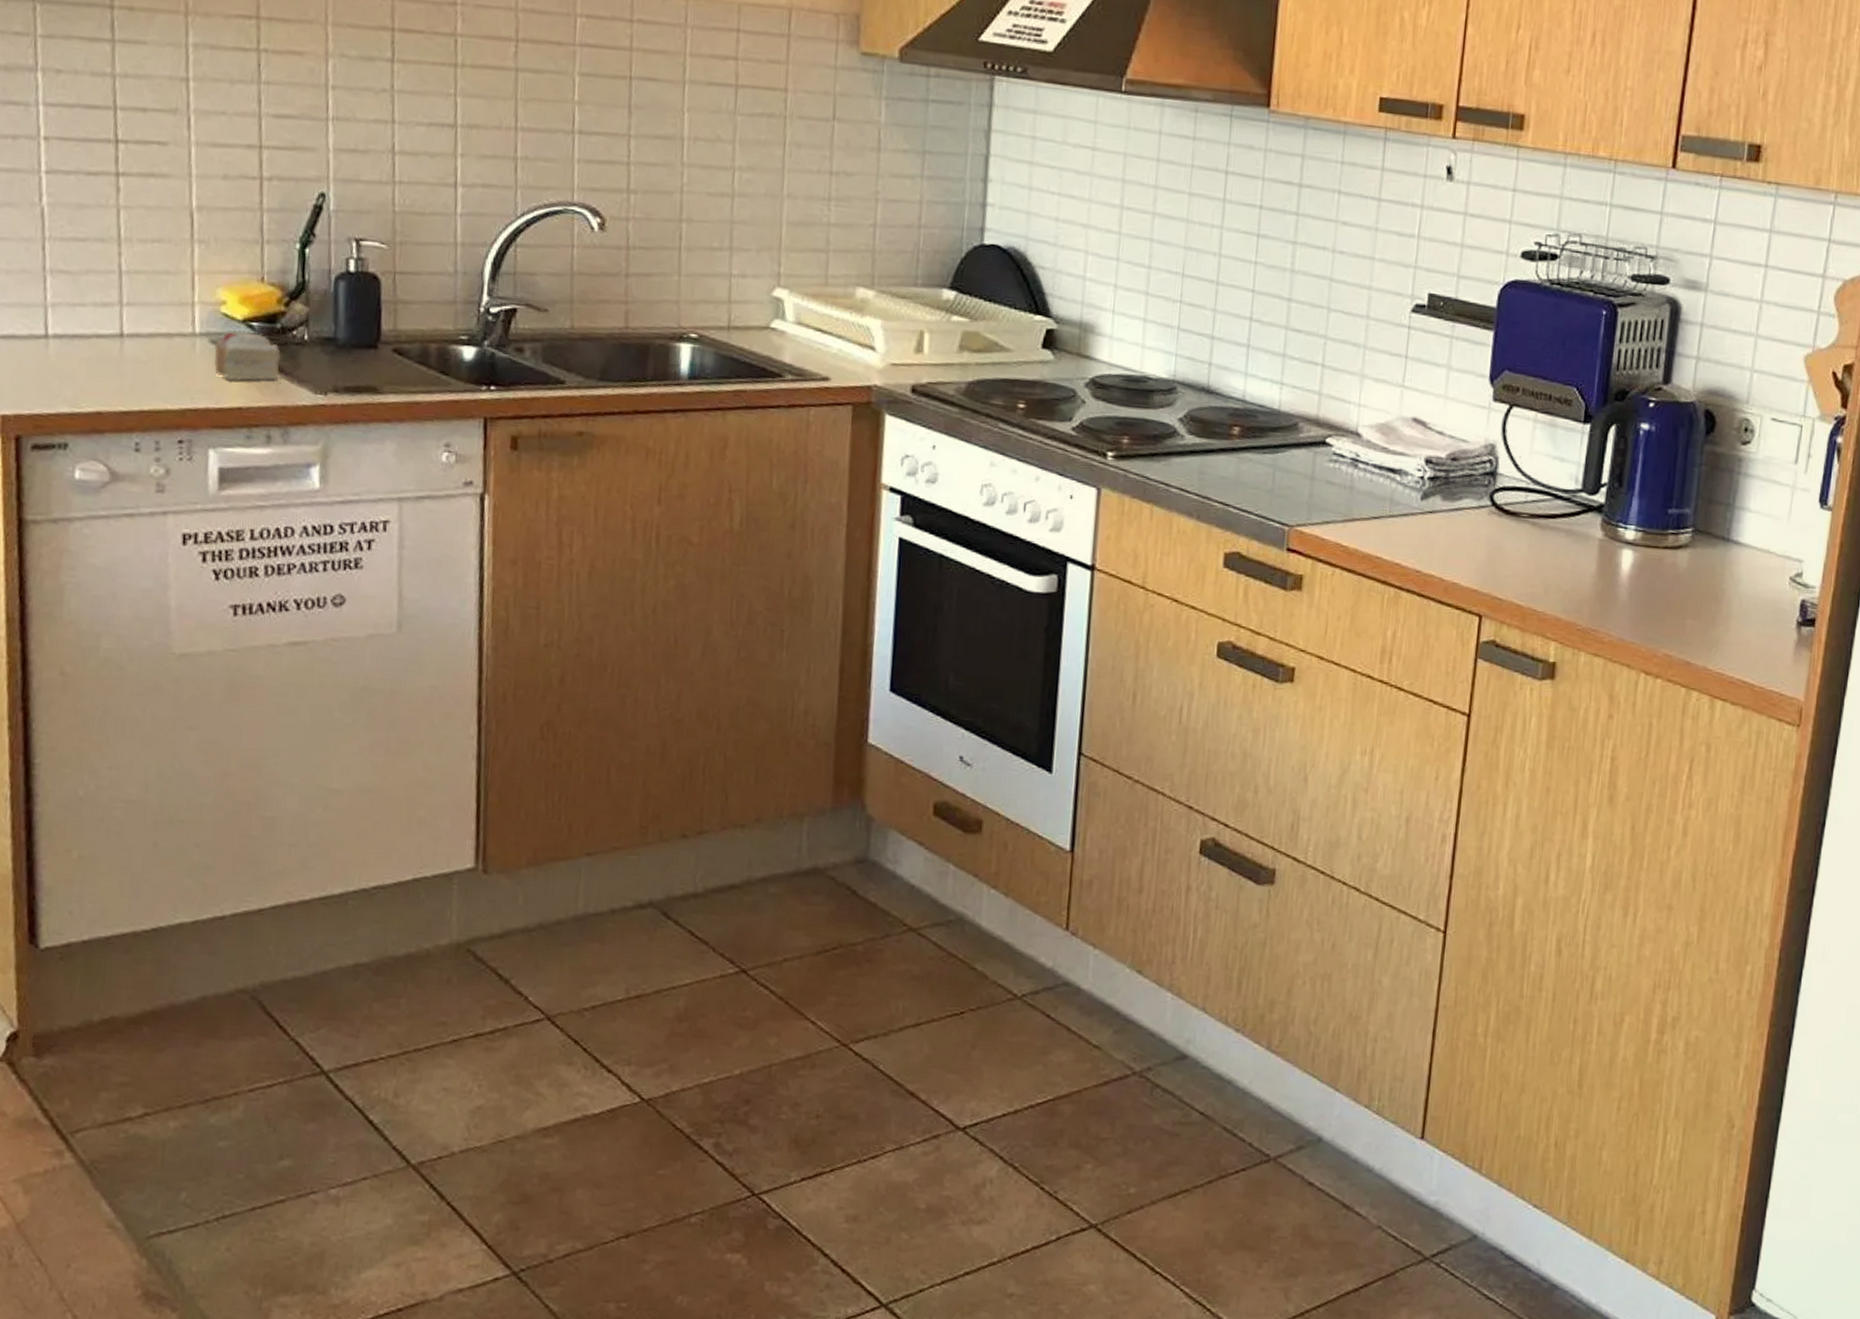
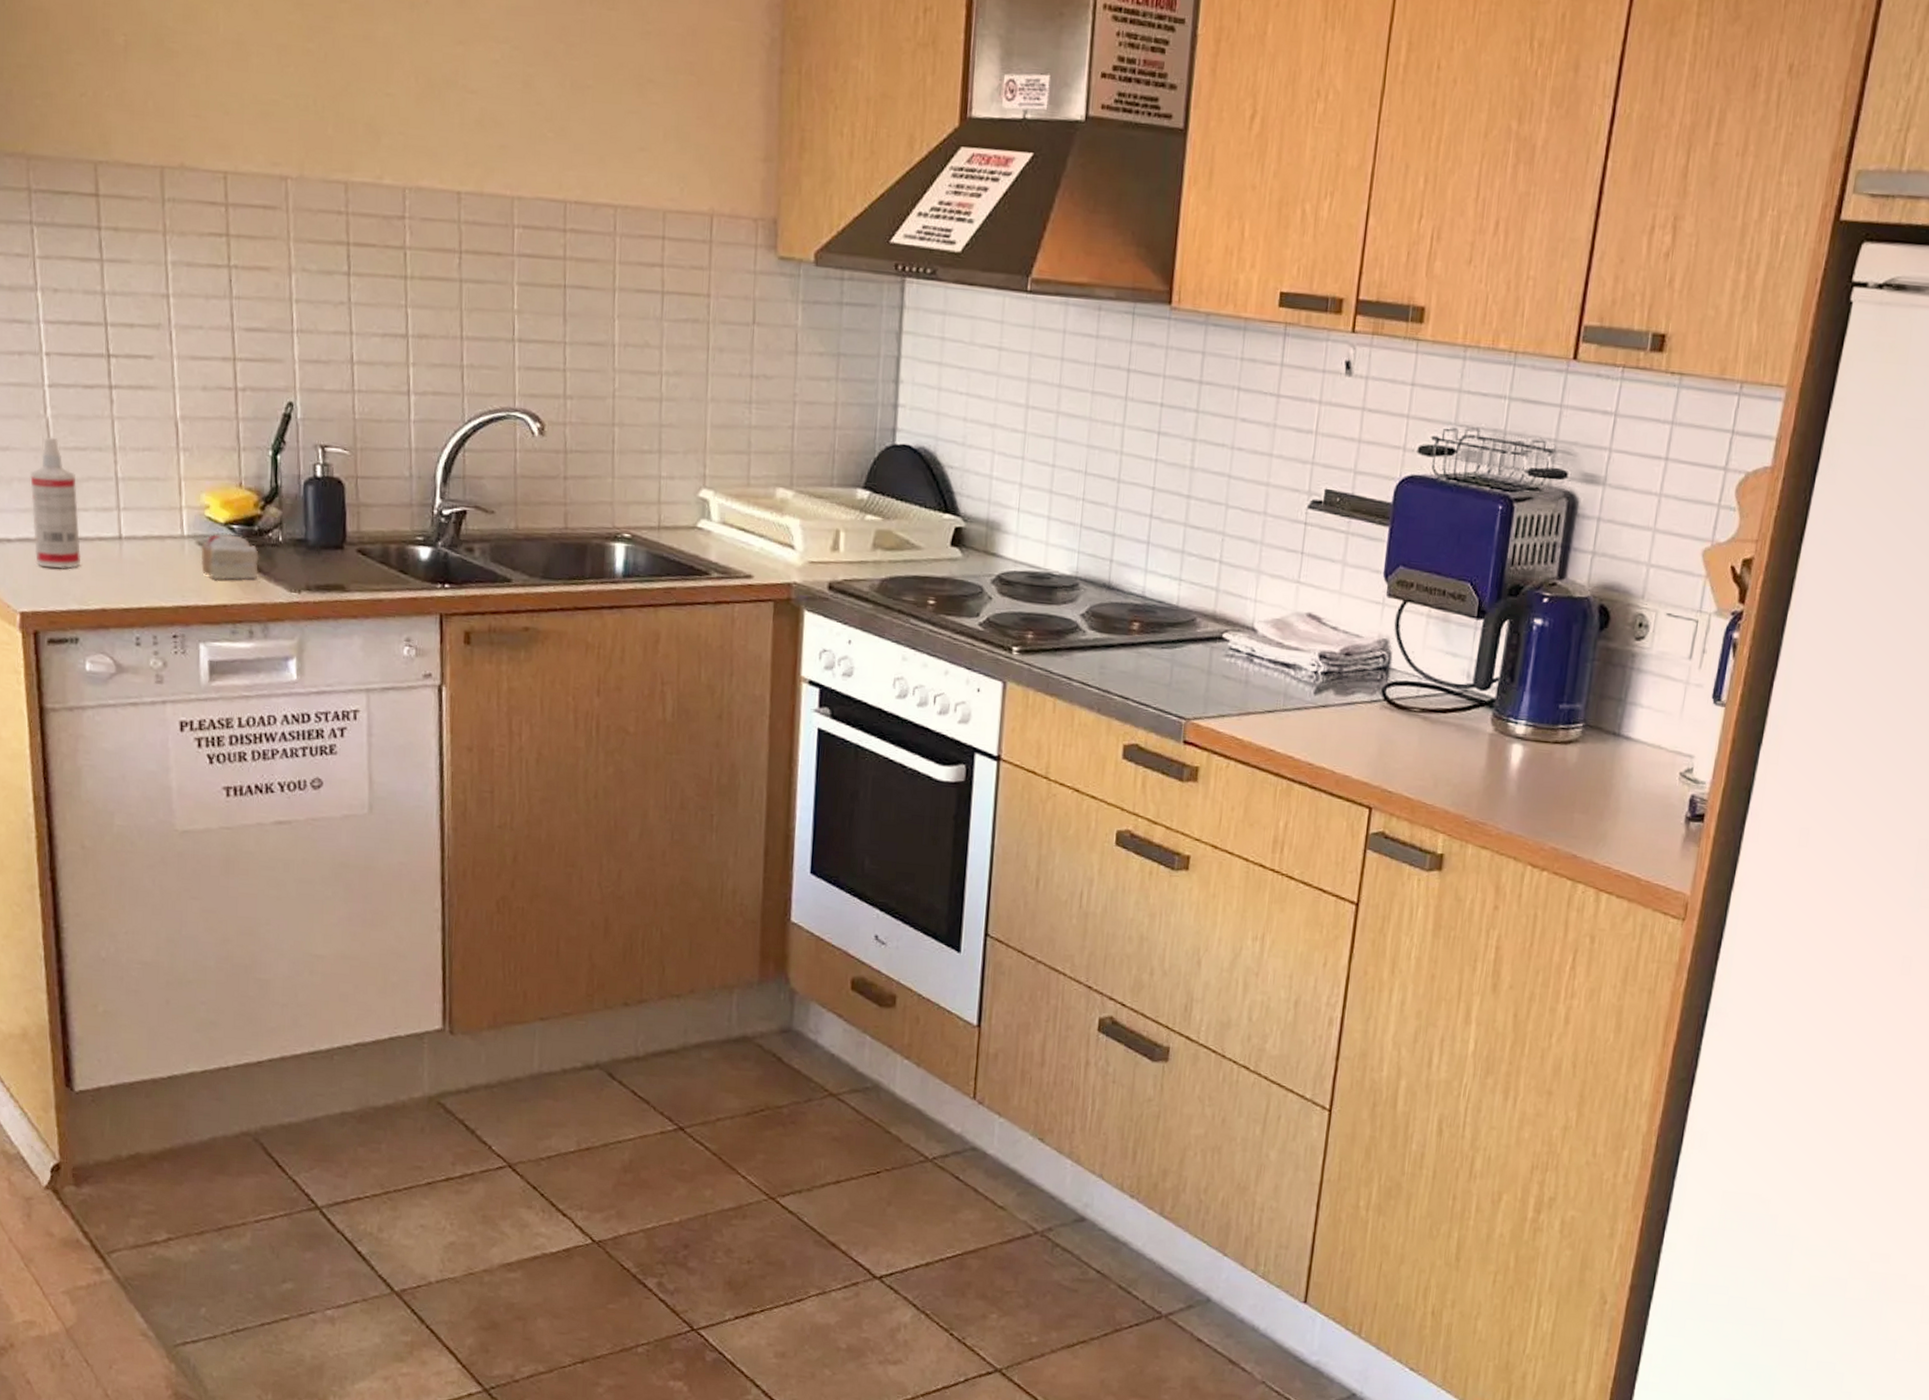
spray bottle: none [18,226,75,369] -> present [29,437,81,569]

